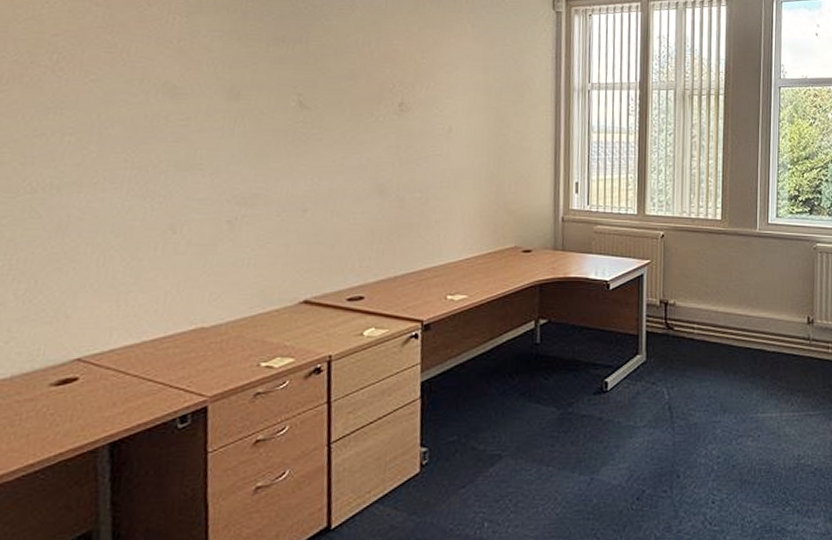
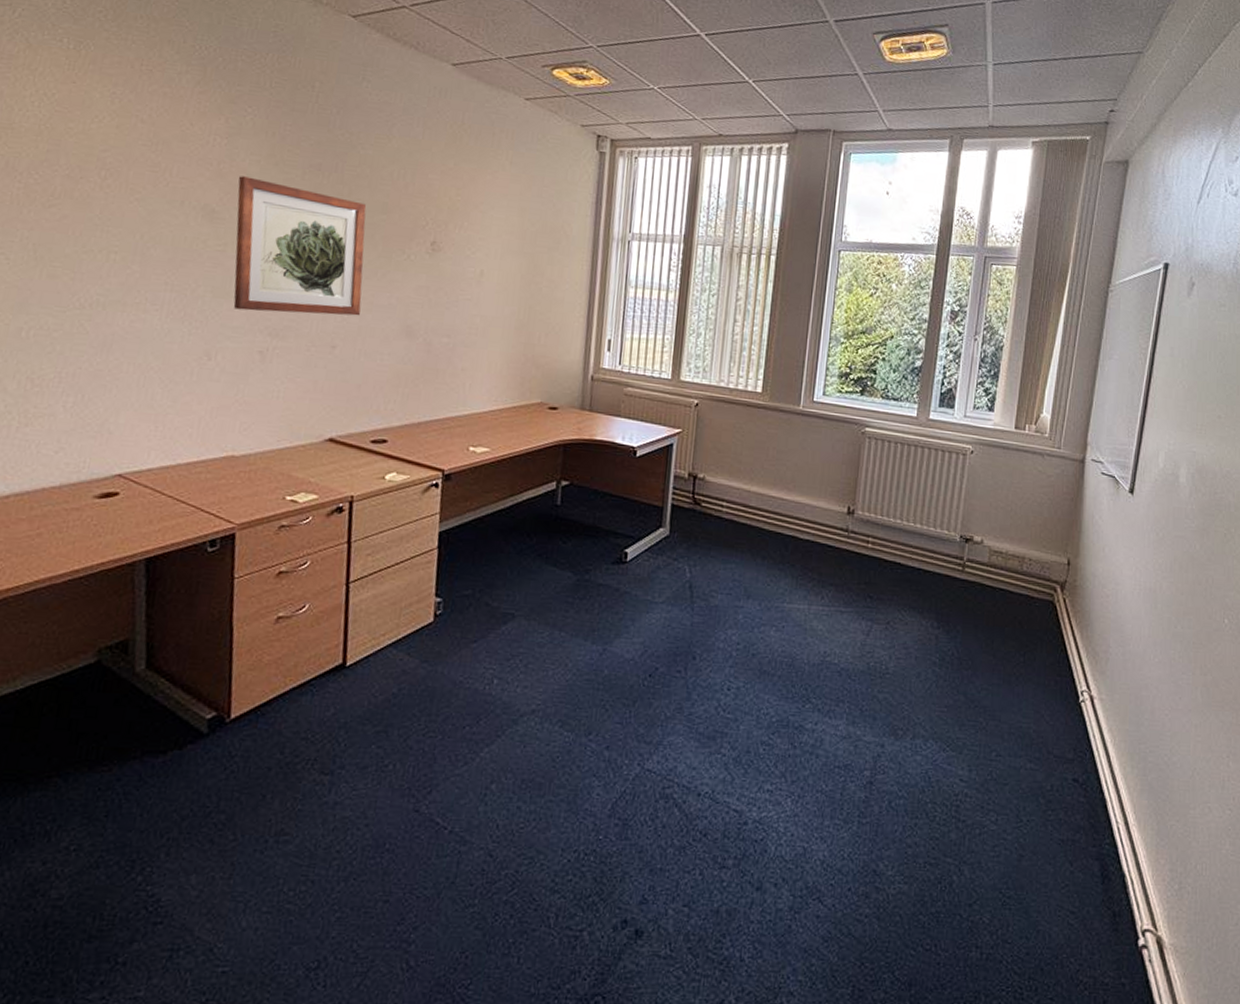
wall art: none [198,52,333,182] -> present [233,176,367,316]

